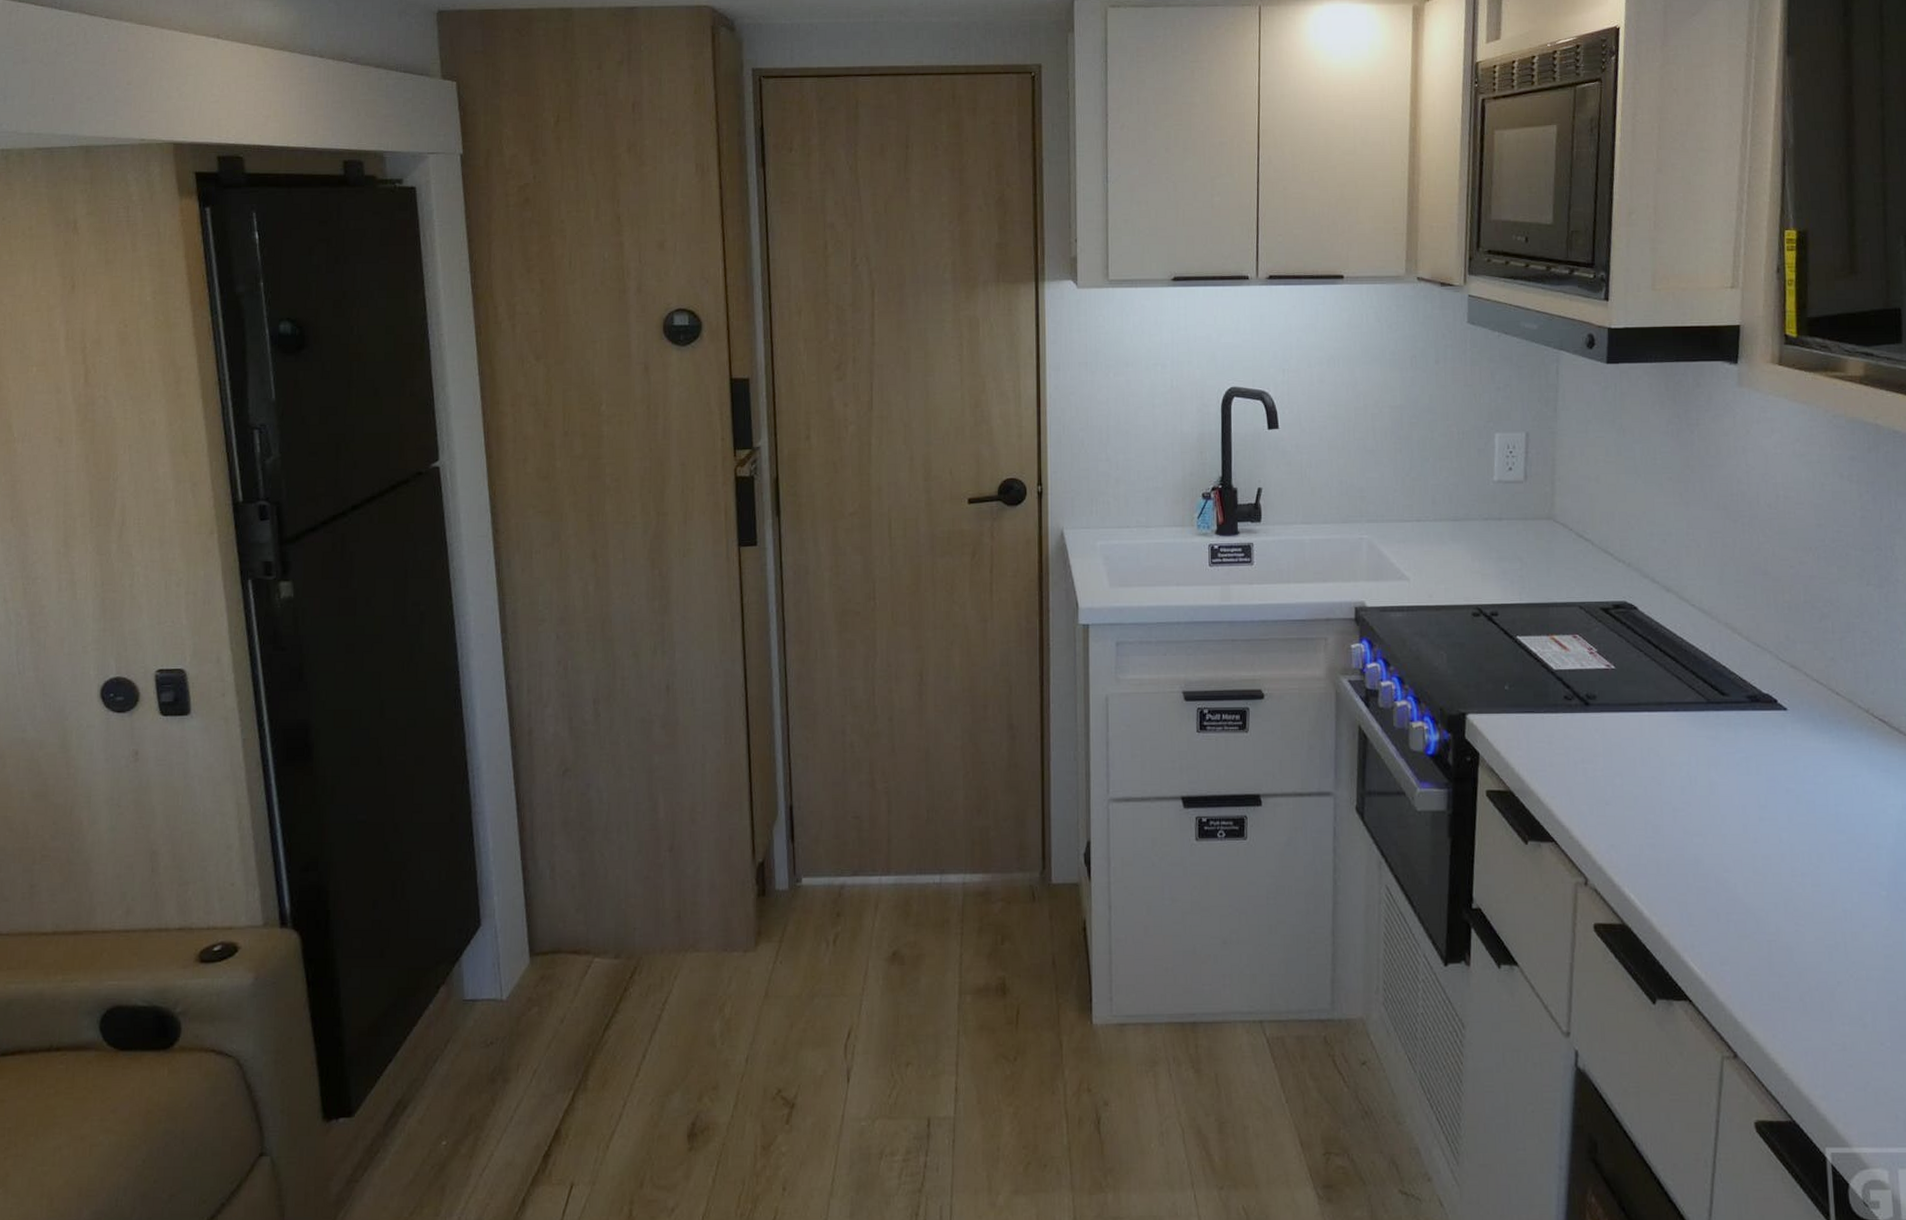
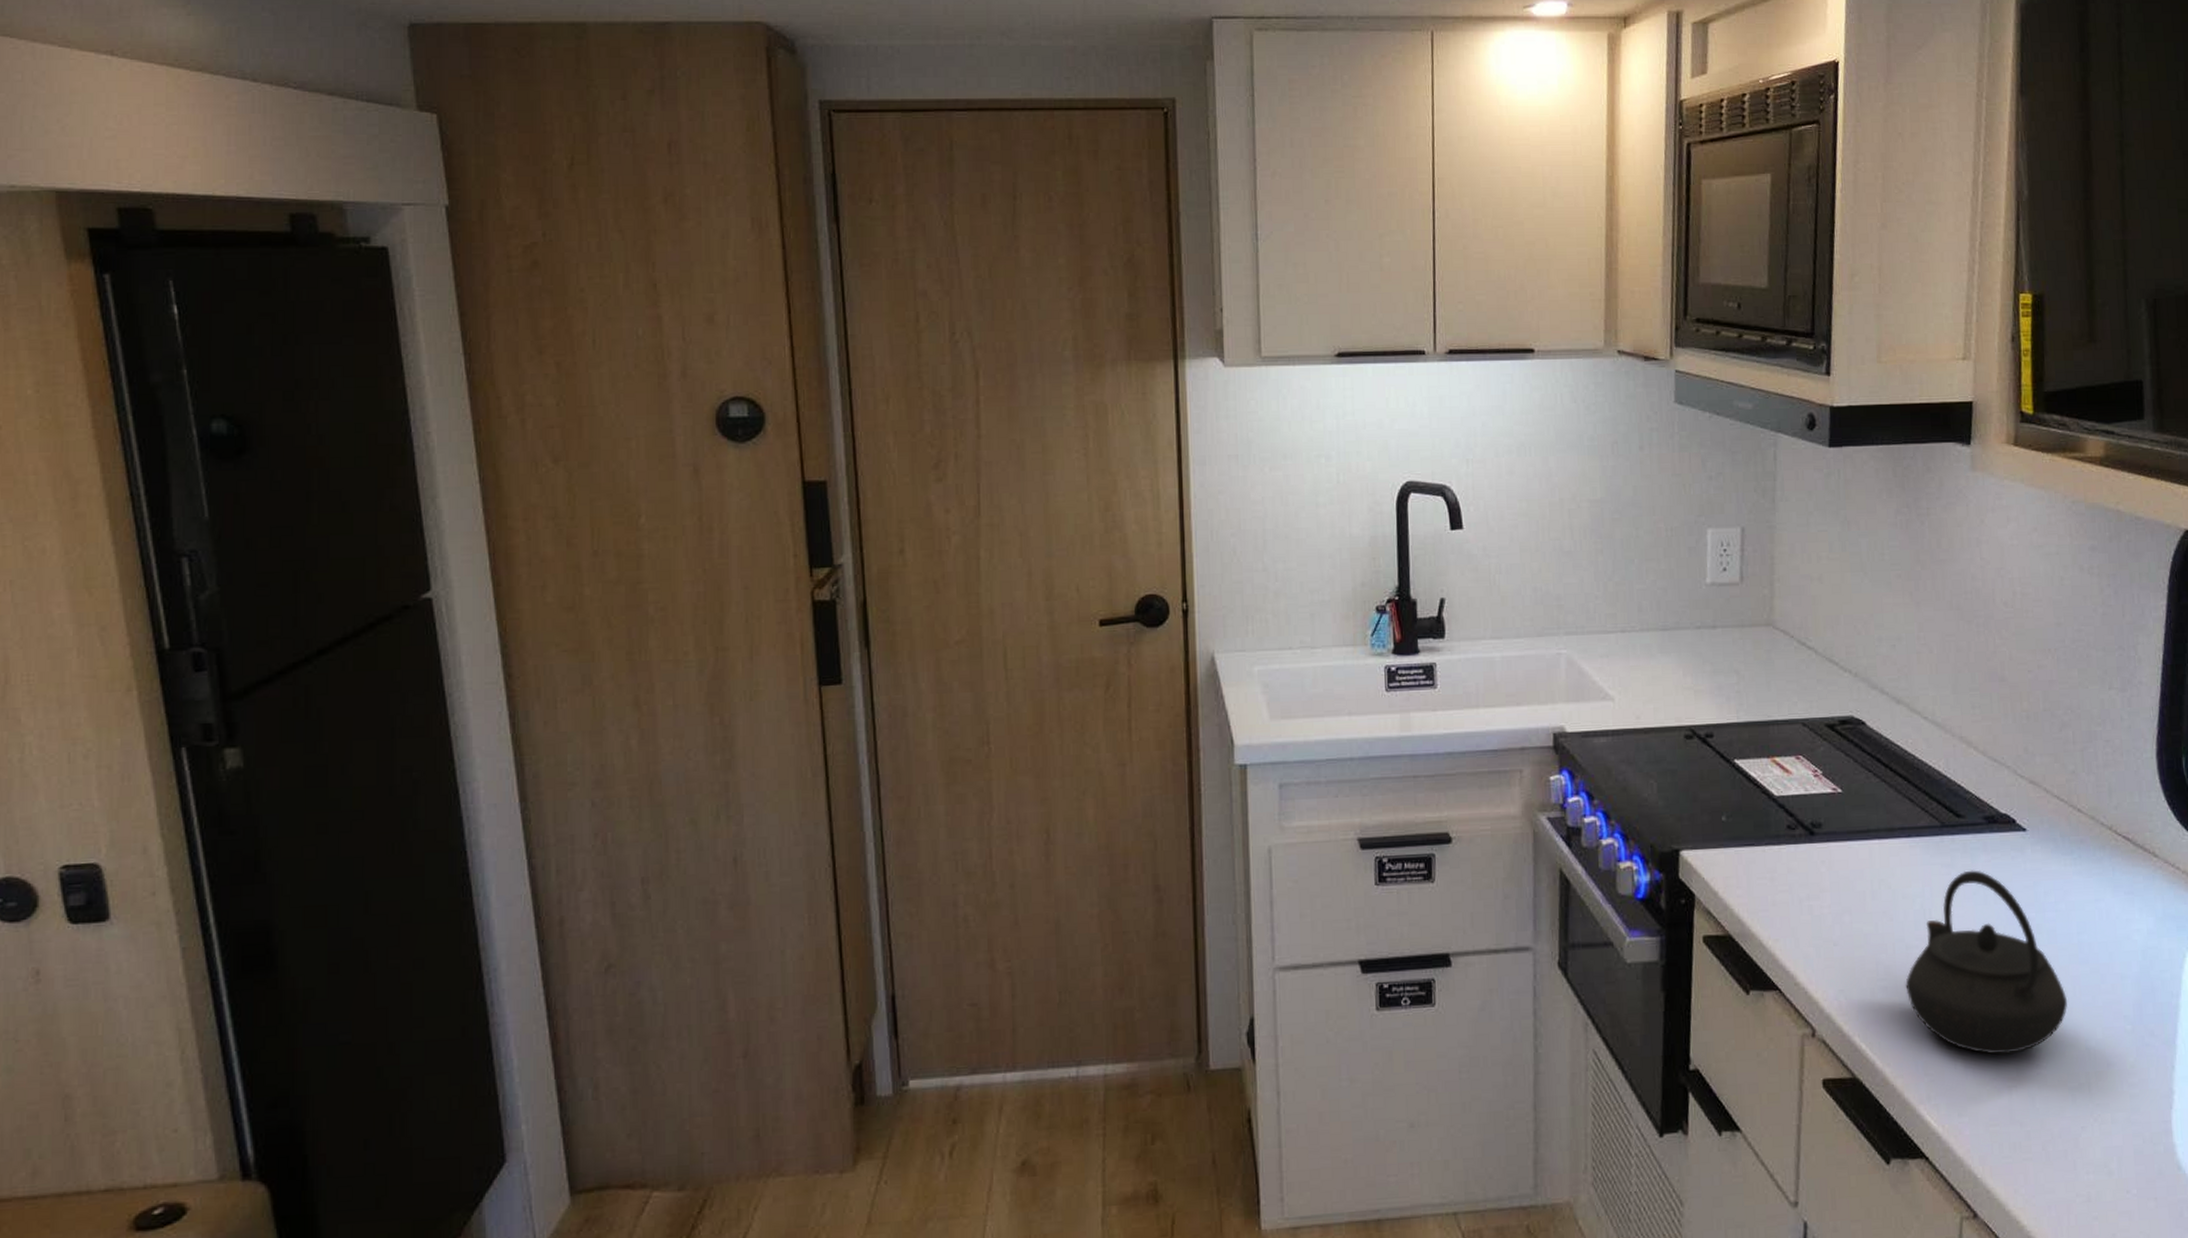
kettle: none [1672,743,1826,911] -> present [1905,870,2068,1055]

